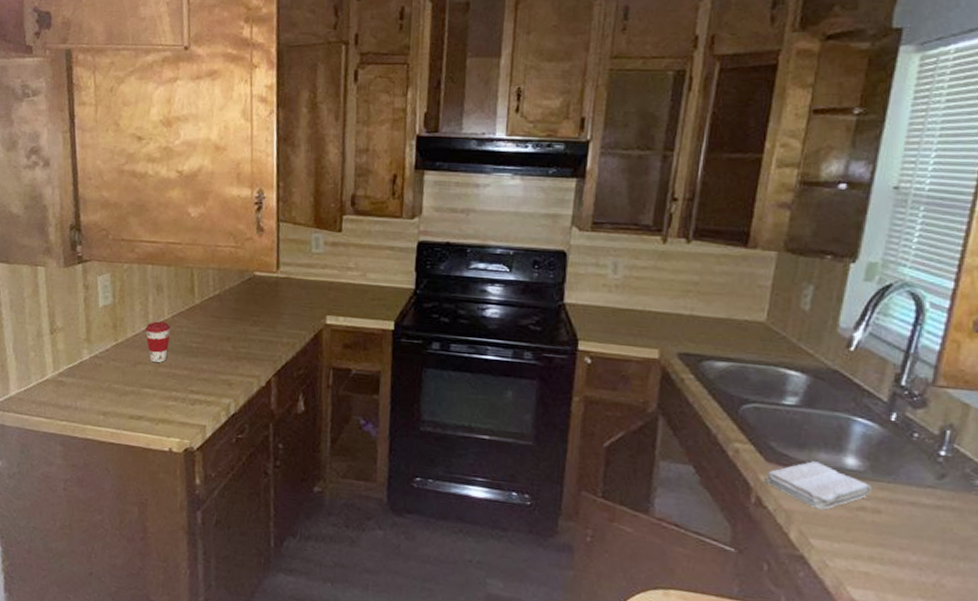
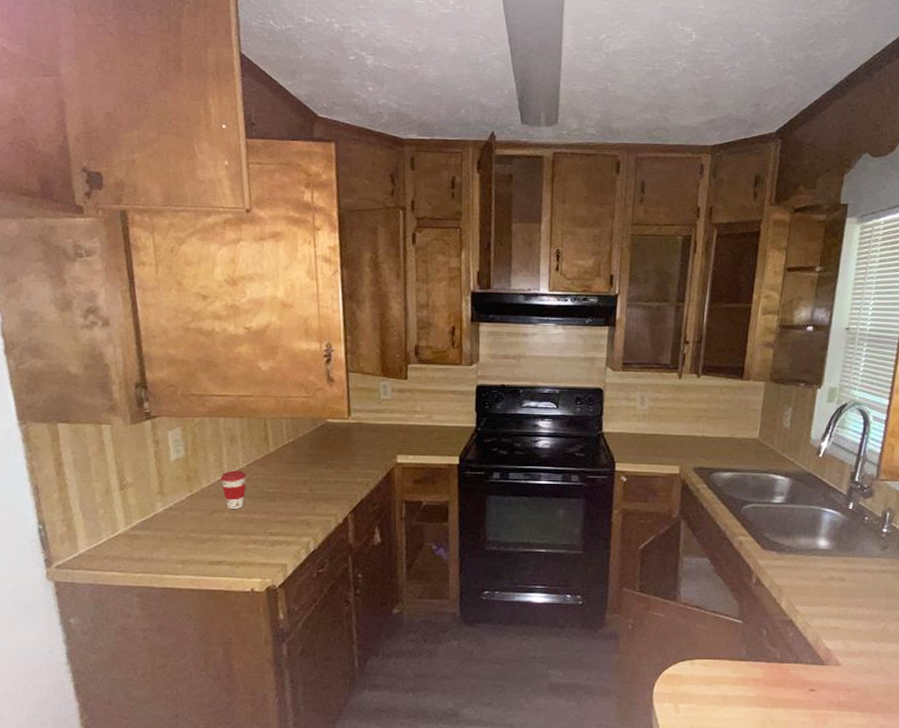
washcloth: present [766,461,871,510] -> none [763,545,837,583]

